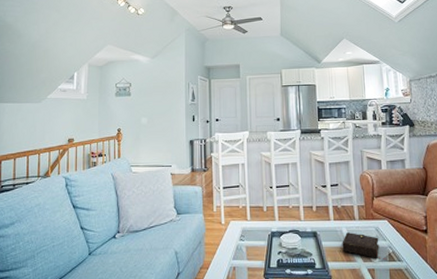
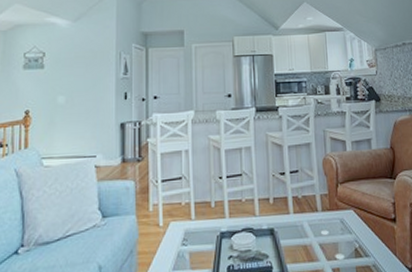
book: present [342,232,386,259] -> none [303,227,352,256]

